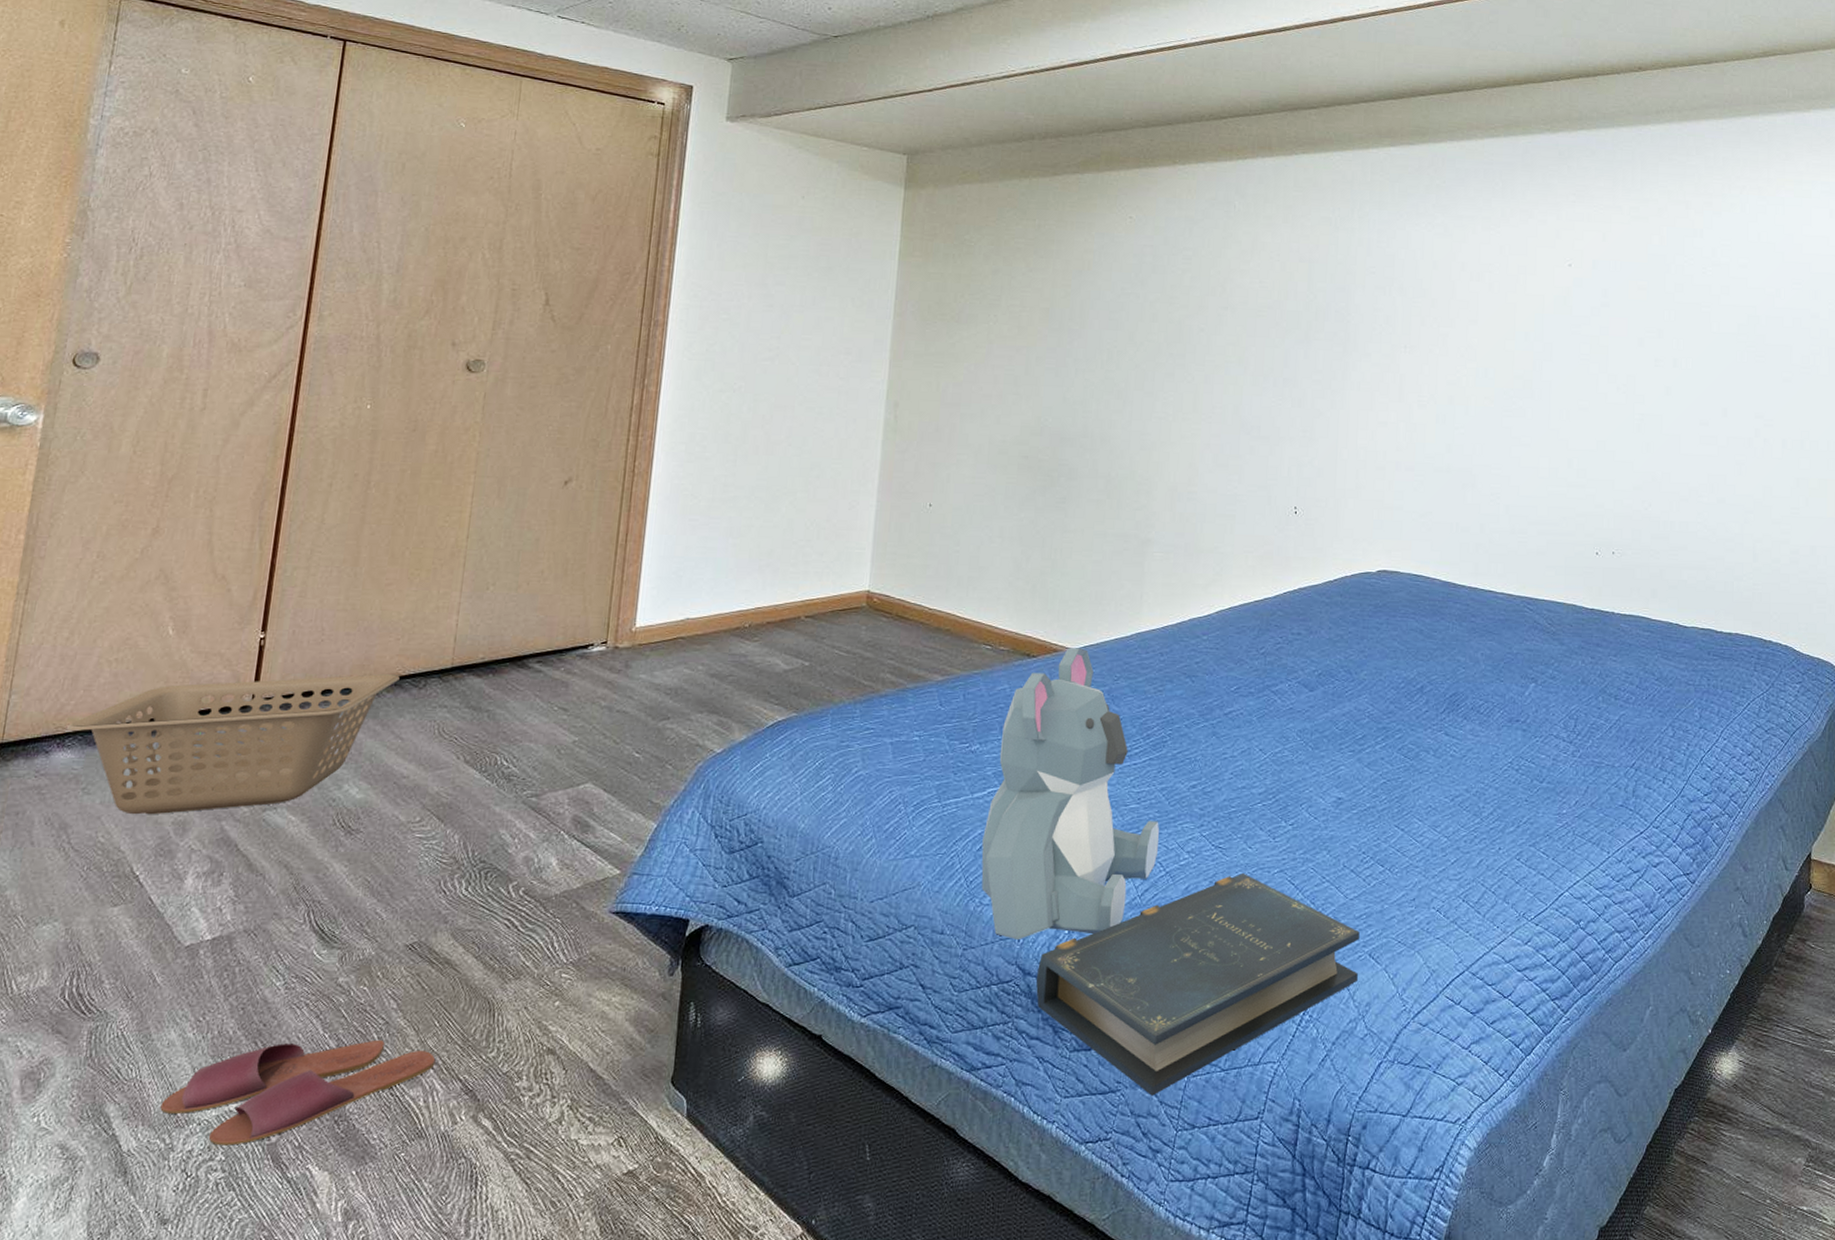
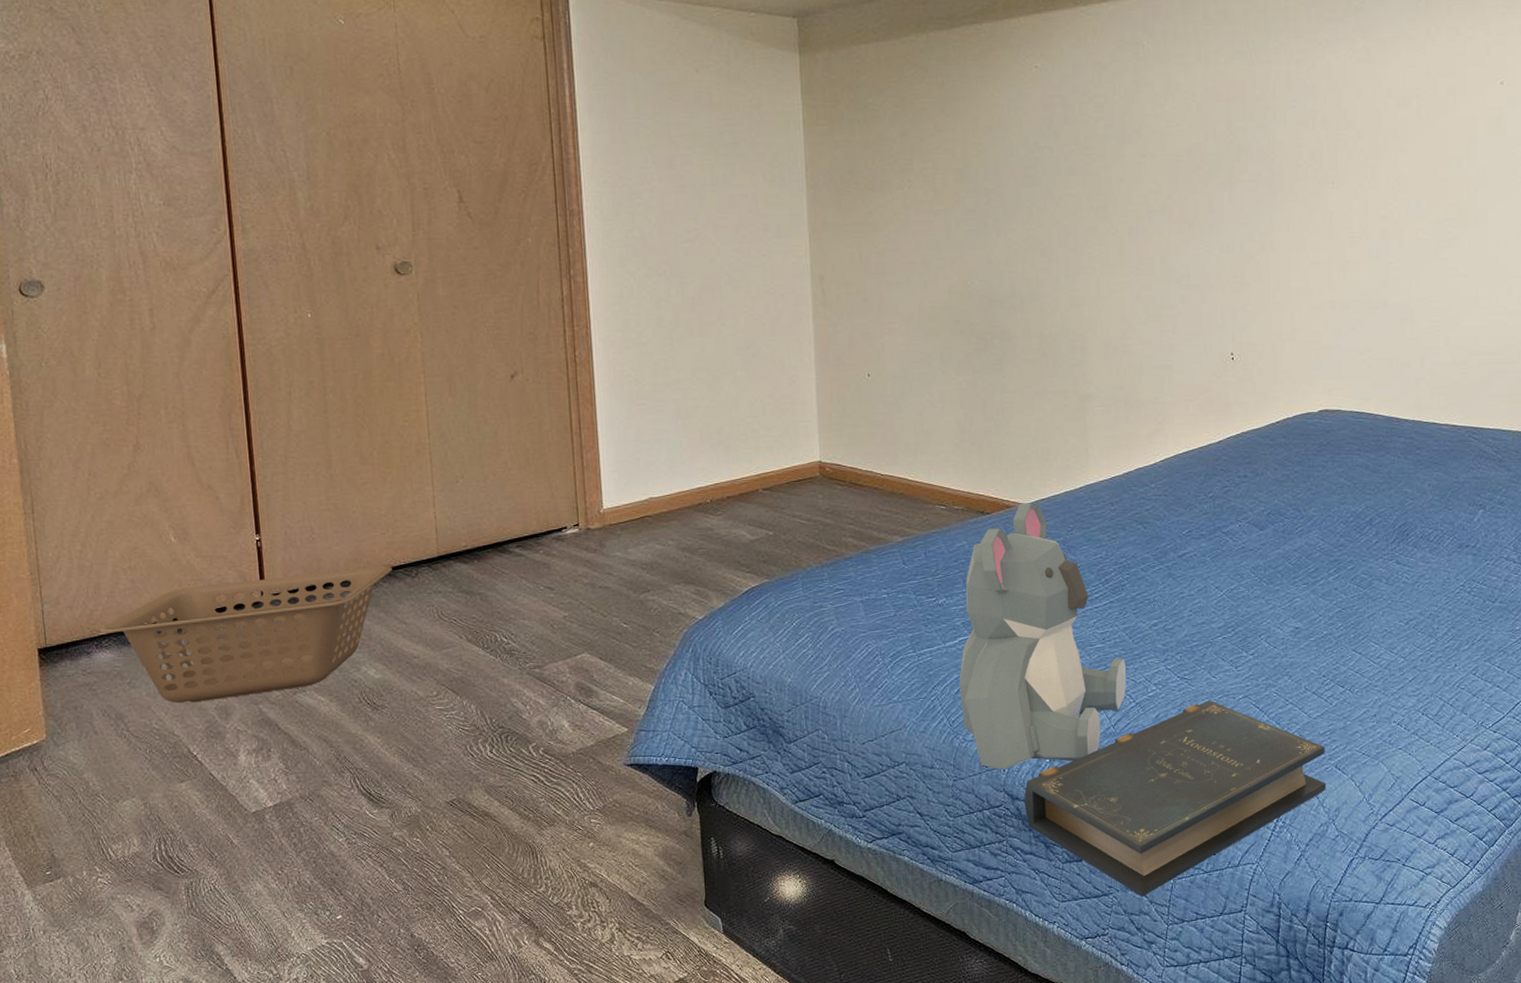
slippers: present [160,1039,436,1146] -> none [262,882,493,974]

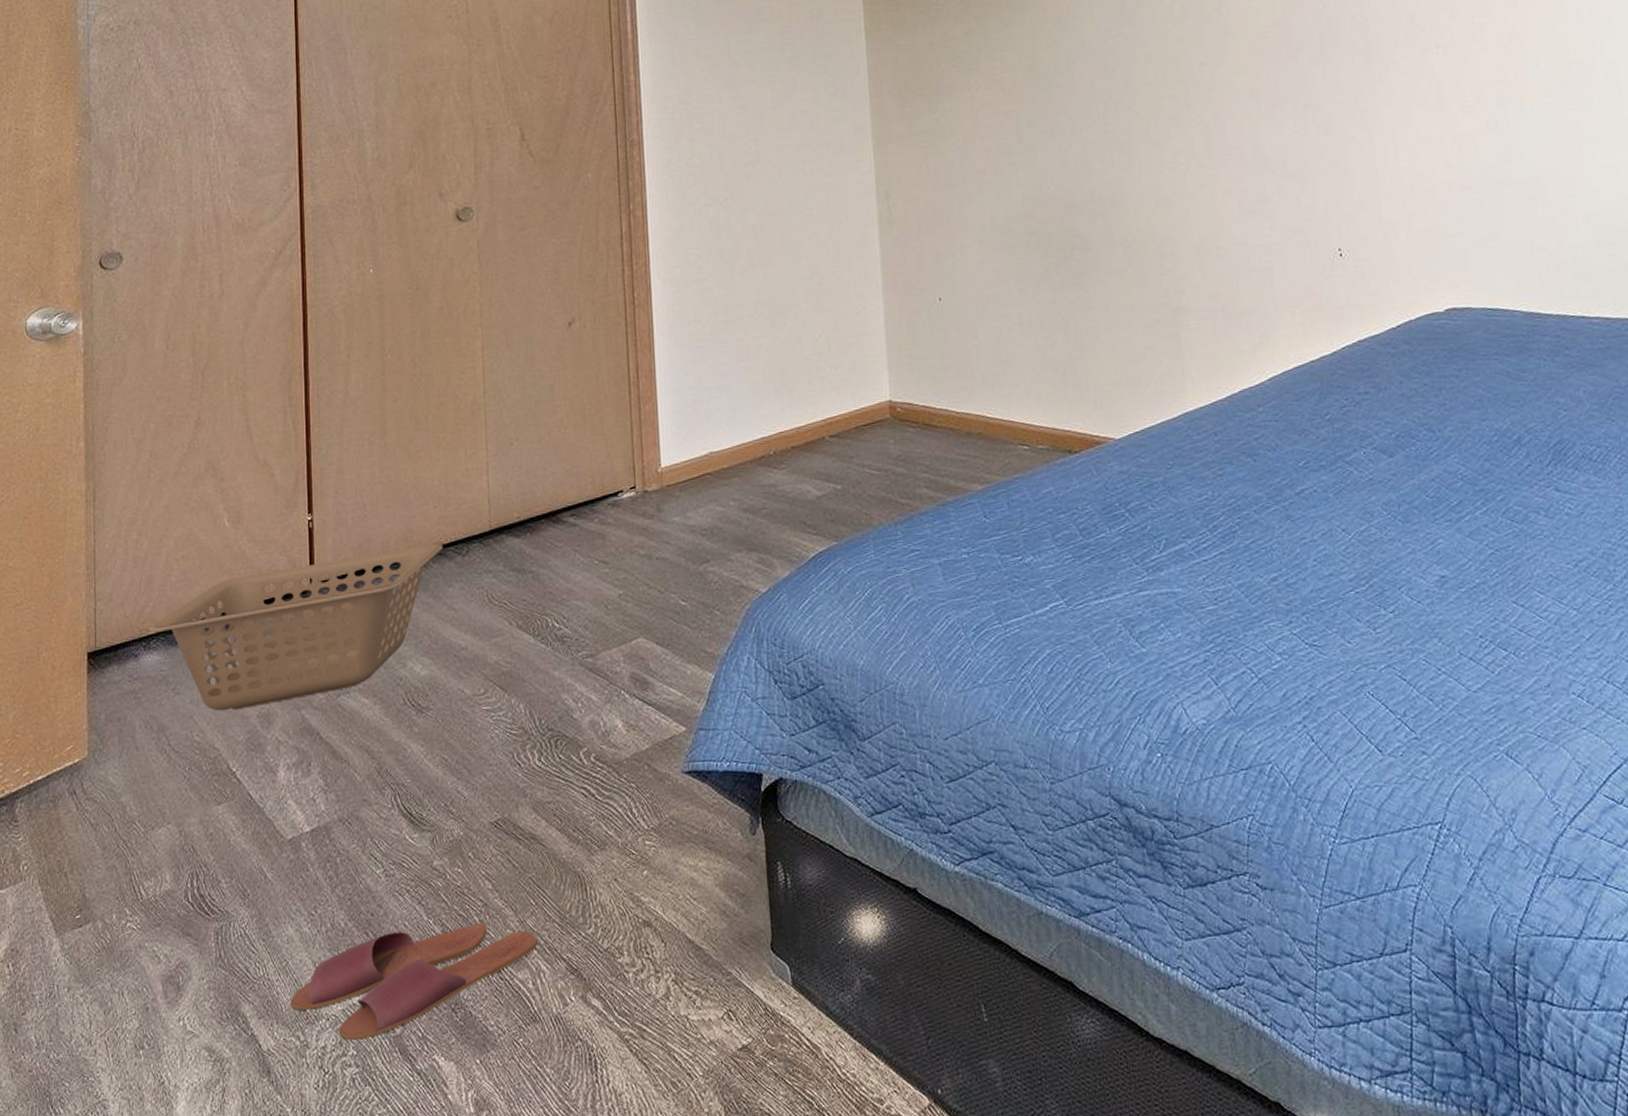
slippers: none [262,882,493,974] -> present [290,922,538,1041]
stuffed animal: present [959,502,1127,770] -> none [1052,437,1246,768]
book: present [1024,700,1326,897] -> none [1134,671,1497,932]

